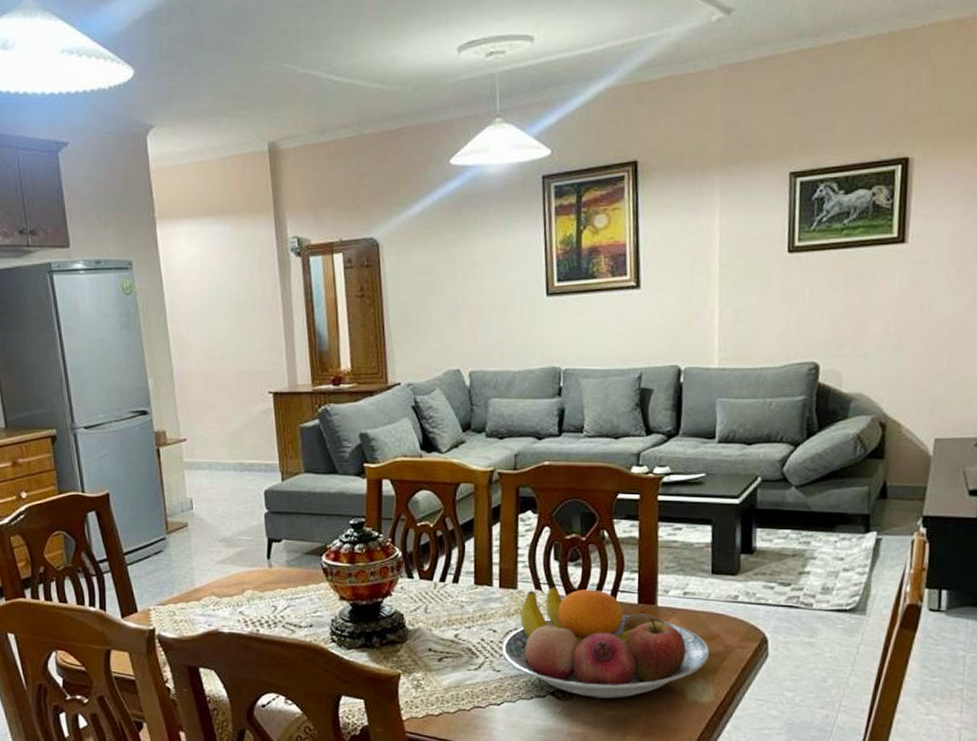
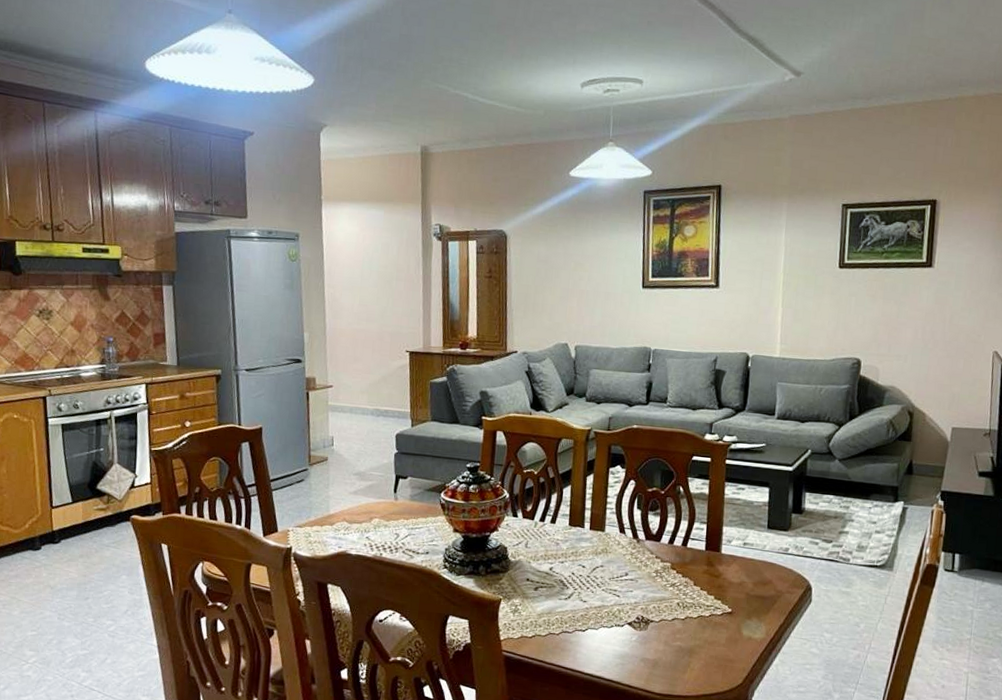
fruit bowl: present [502,587,710,699] -> none [589,532,764,631]

